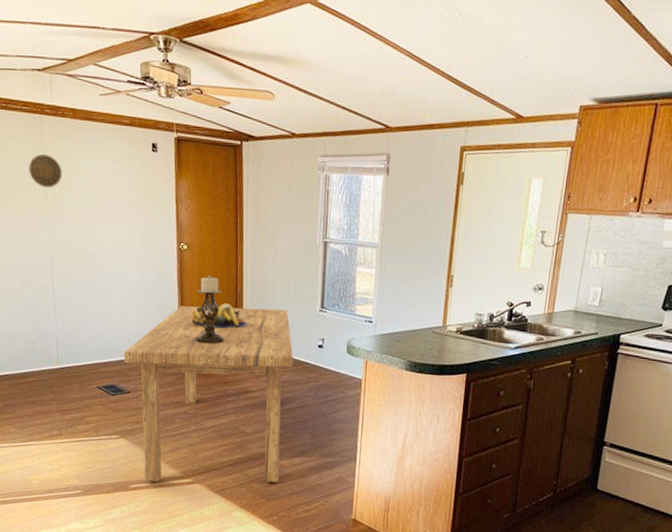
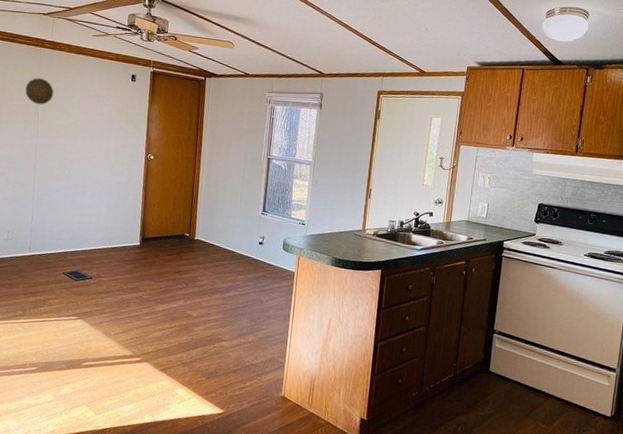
dining table: present [124,306,294,483] -> none [89,205,238,362]
fruit bowl: present [191,303,248,329] -> none [152,204,200,226]
candle holder: present [195,276,225,345] -> none [154,181,181,239]

